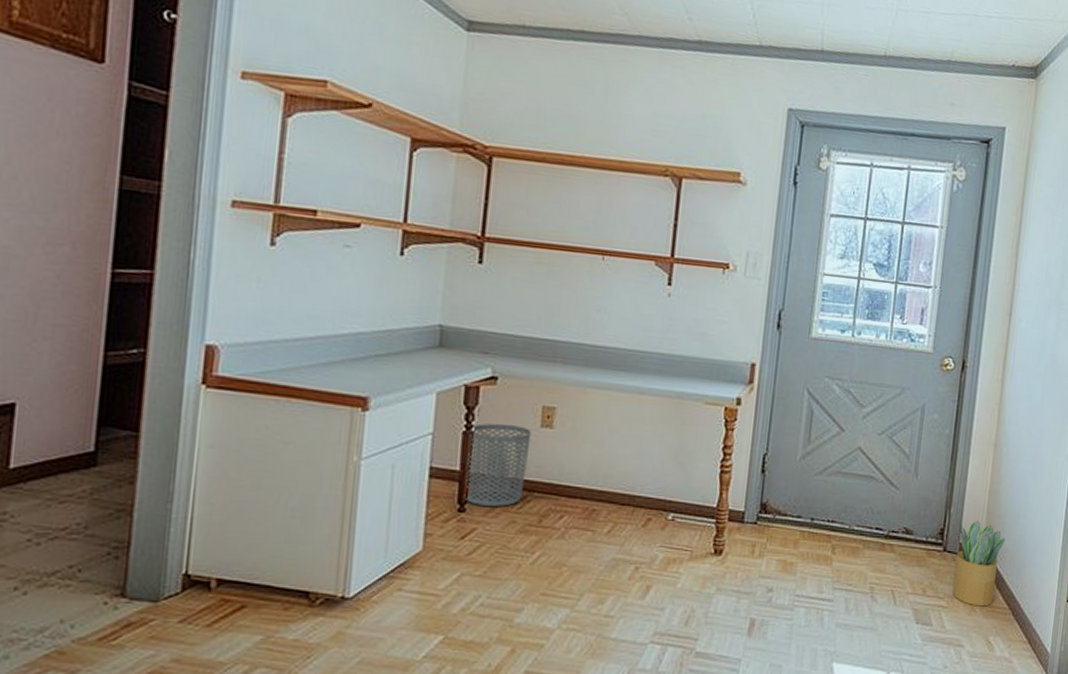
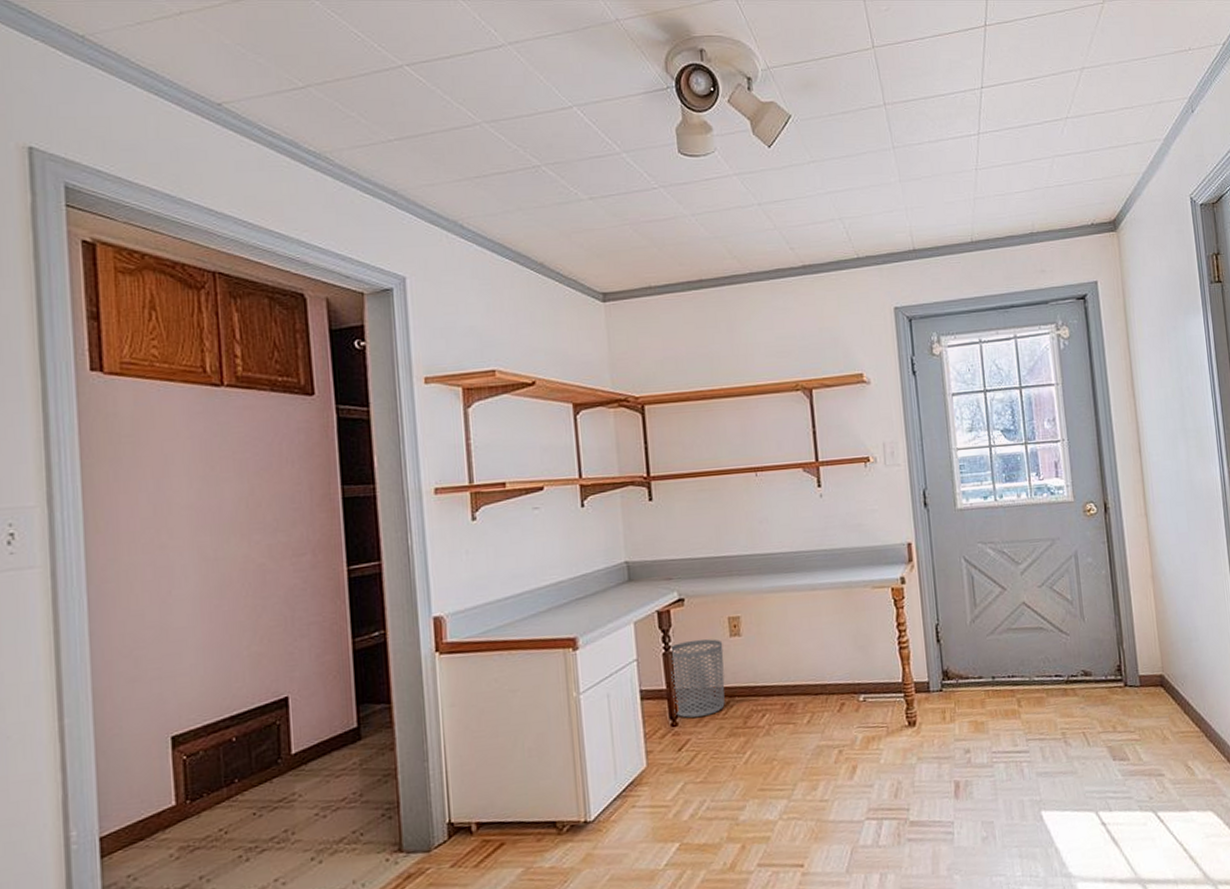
potted plant: present [952,521,1006,607] -> none [1135,651,1184,734]

